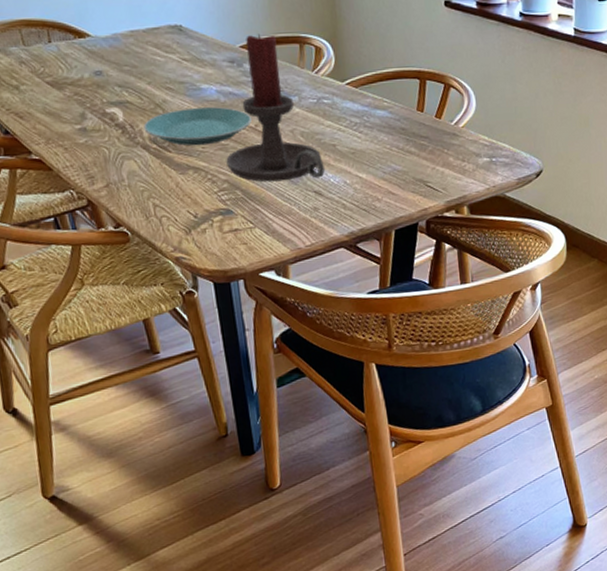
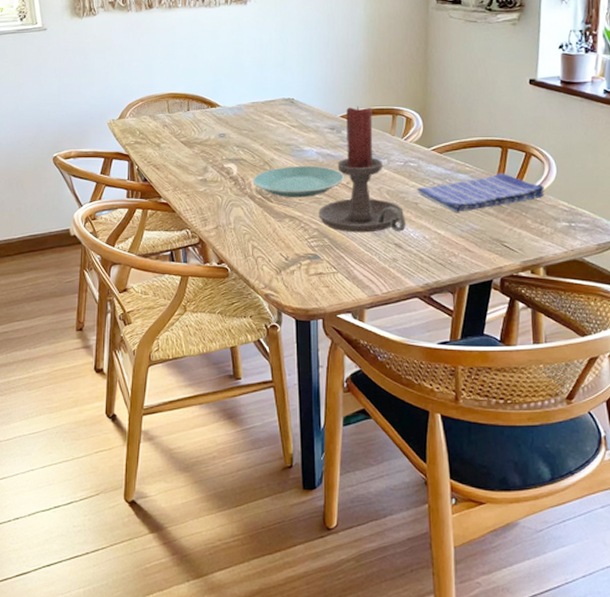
dish towel: none [333,107,466,154] -> present [417,173,546,214]

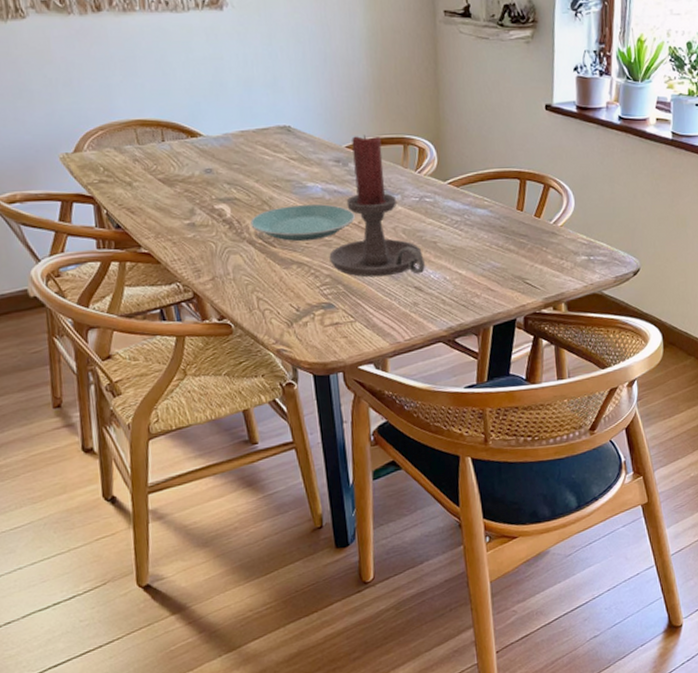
dish towel: present [417,173,546,214] -> none [435,206,565,252]

